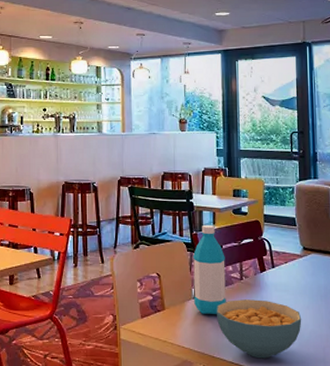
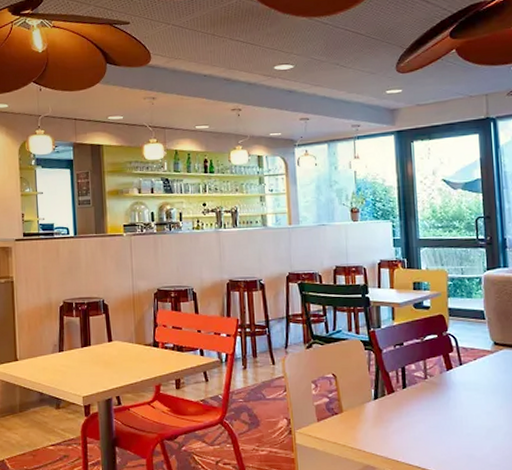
water bottle: present [193,224,226,315] -> none [371,320,410,417]
cereal bowl: present [216,299,302,359] -> none [398,400,495,463]

